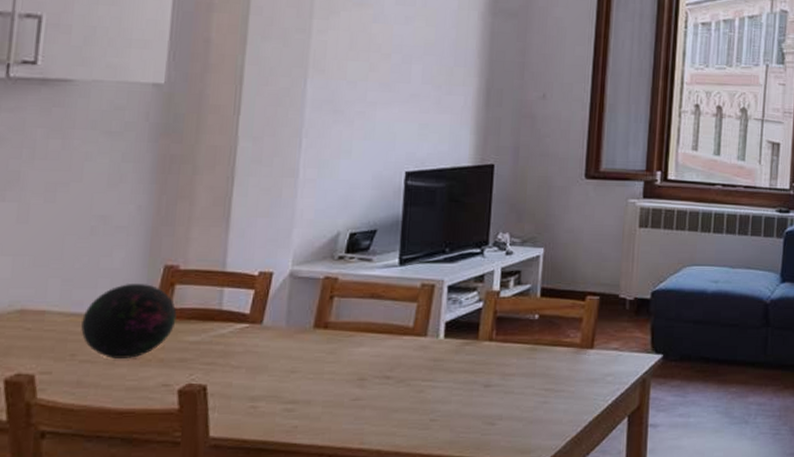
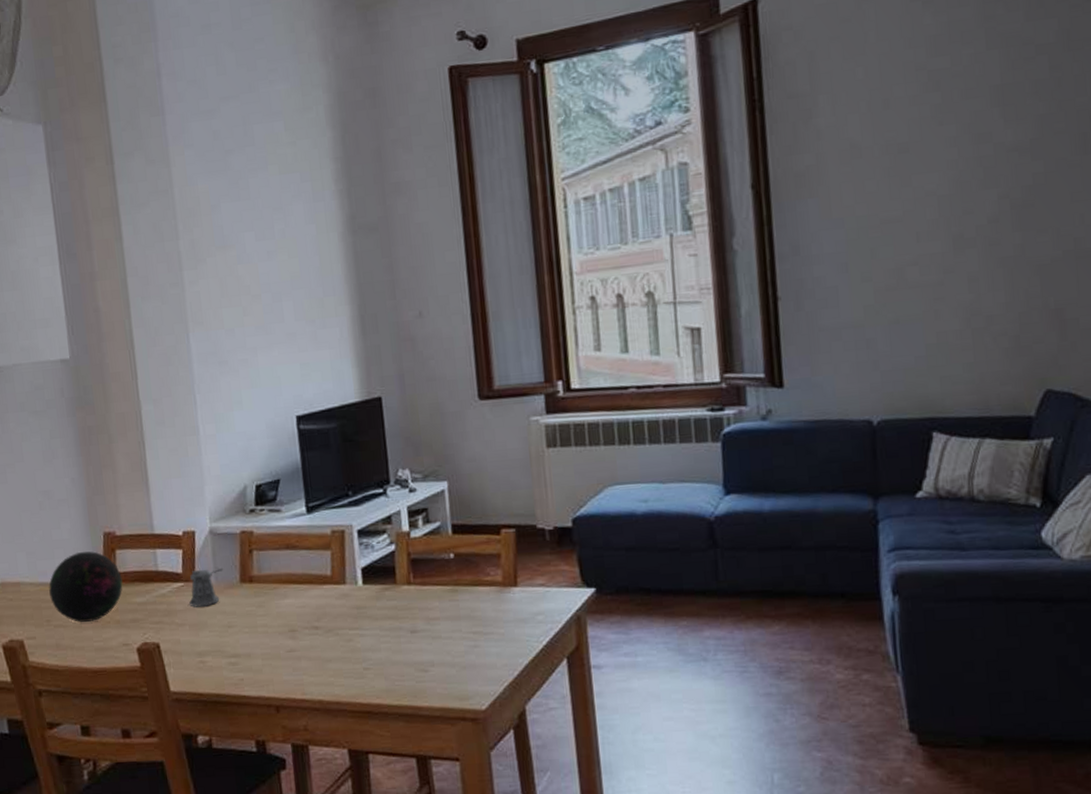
pepper shaker: none [251,311,298,350] -> present [189,569,224,607]

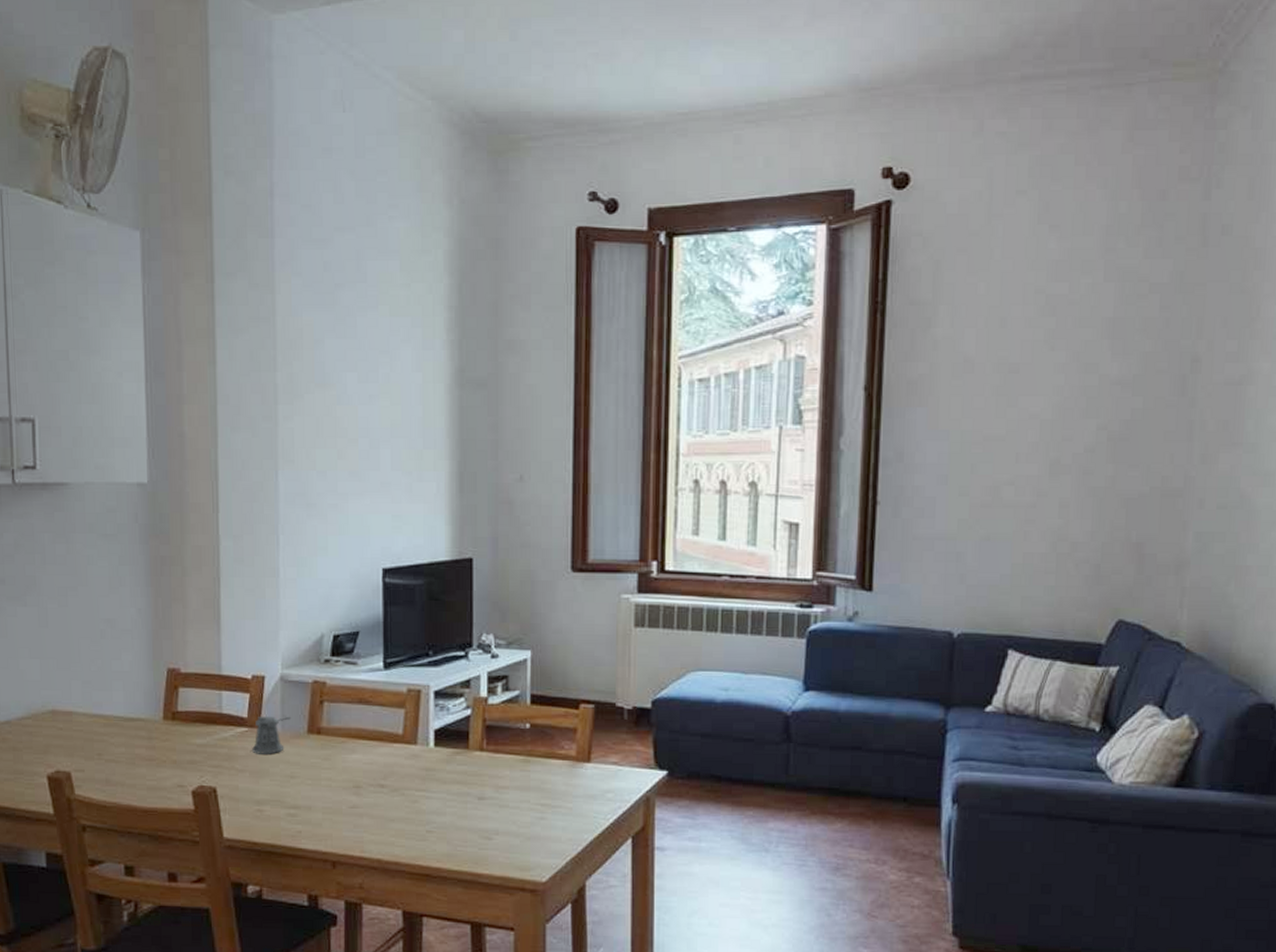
decorative orb: present [49,551,123,622] -> none [103,686,183,759]

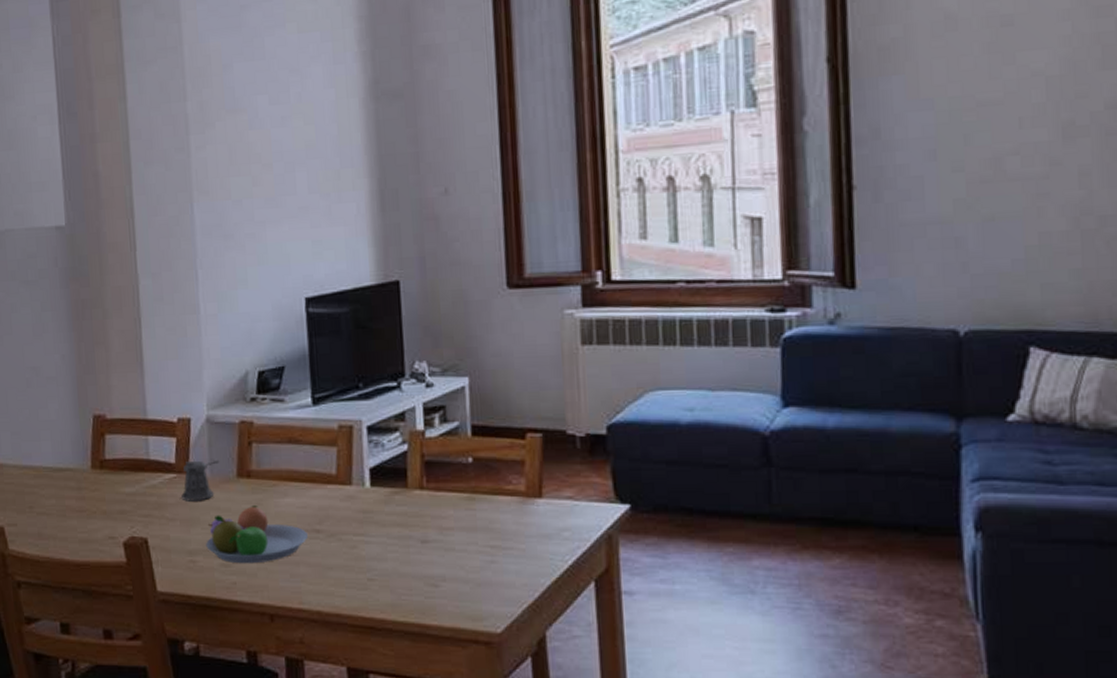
fruit bowl: none [274,759,372,814] -> present [206,504,308,564]

